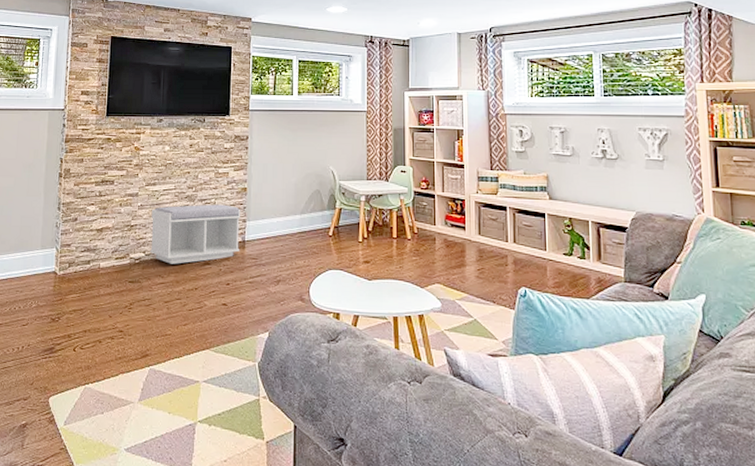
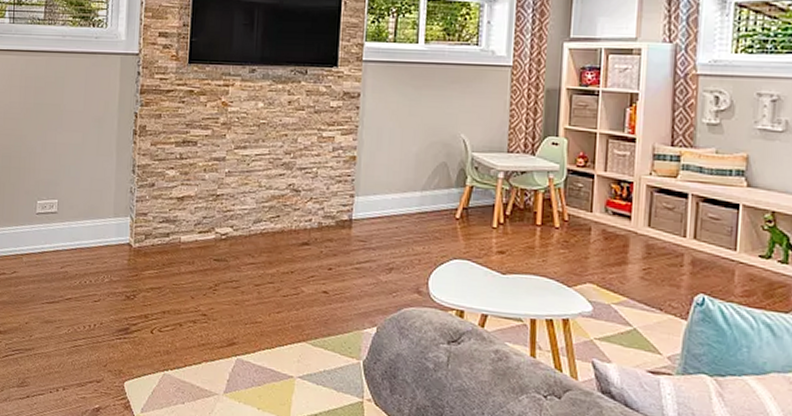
bench: present [149,204,241,264] -> none [238,174,348,243]

